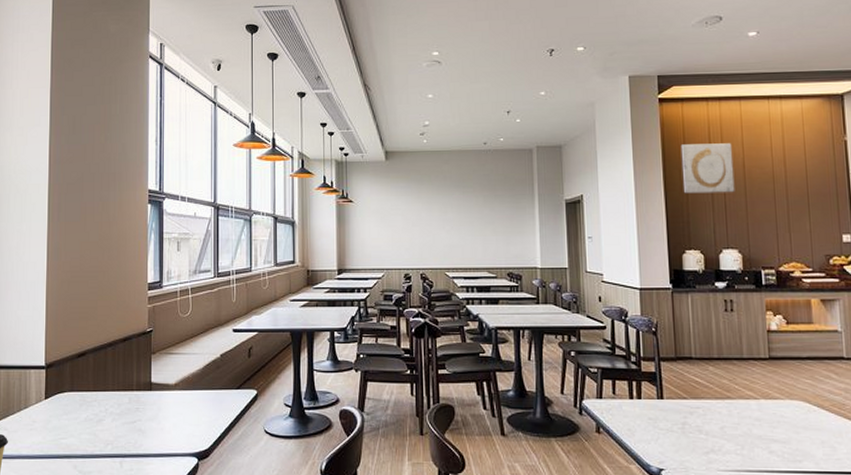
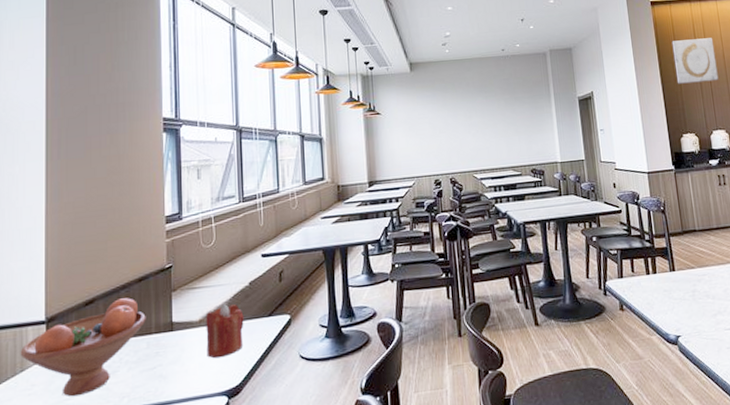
fruit bowl: none [24,355,129,437] -> present [20,298,146,397]
candle: none [180,371,215,422] -> present [206,303,244,359]

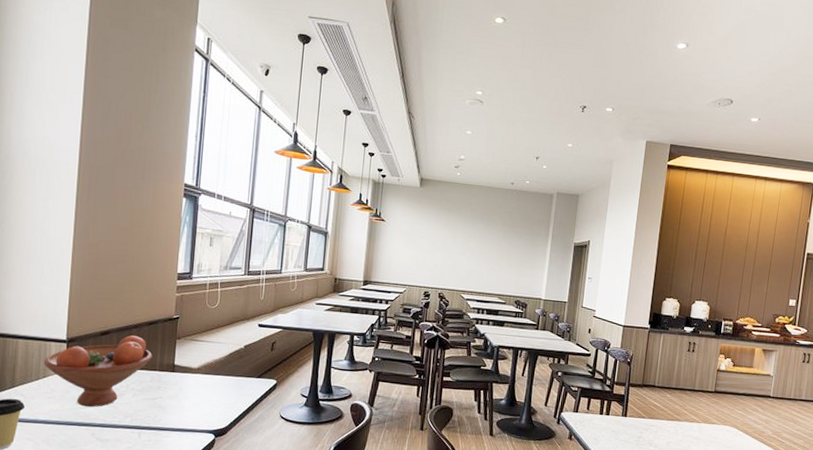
candle: present [206,303,244,359] -> none [201,358,237,403]
wall art: present [671,38,719,84] -> none [674,208,720,255]

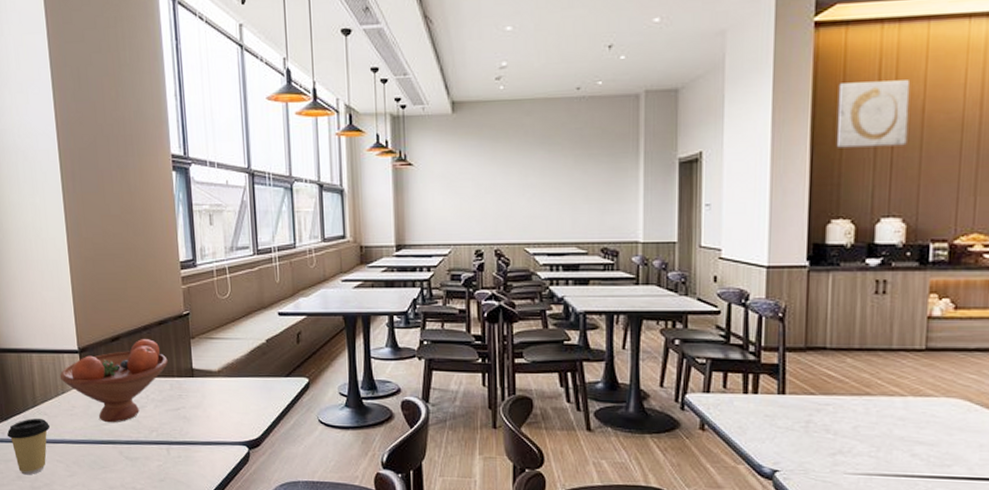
wall art: none [674,208,720,255] -> present [836,80,911,148]

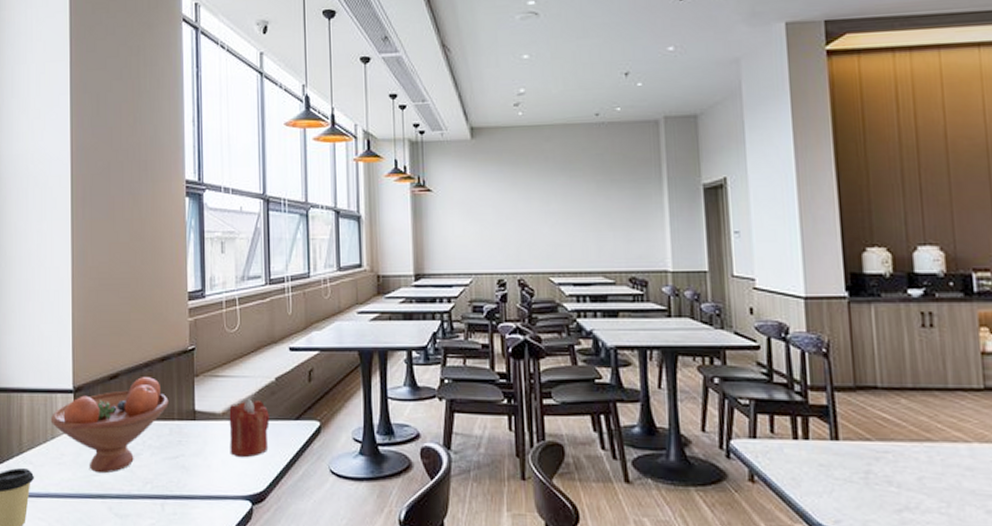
candle: none [224,357,262,410] -> present [229,397,270,458]
wall art: present [836,80,911,148] -> none [857,106,934,174]

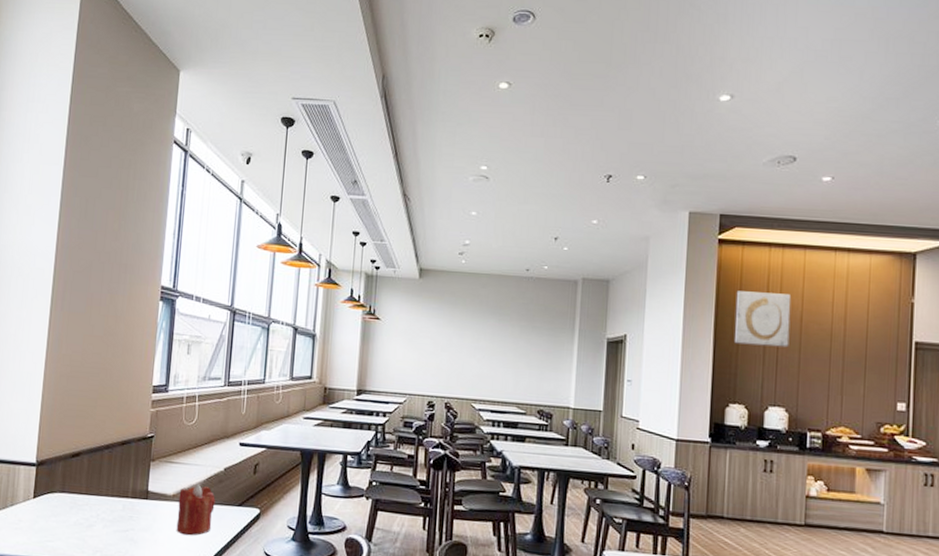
fruit bowl: present [50,377,169,474] -> none [11,457,125,541]
wall art: none [857,106,934,174] -> present [734,291,792,348]

